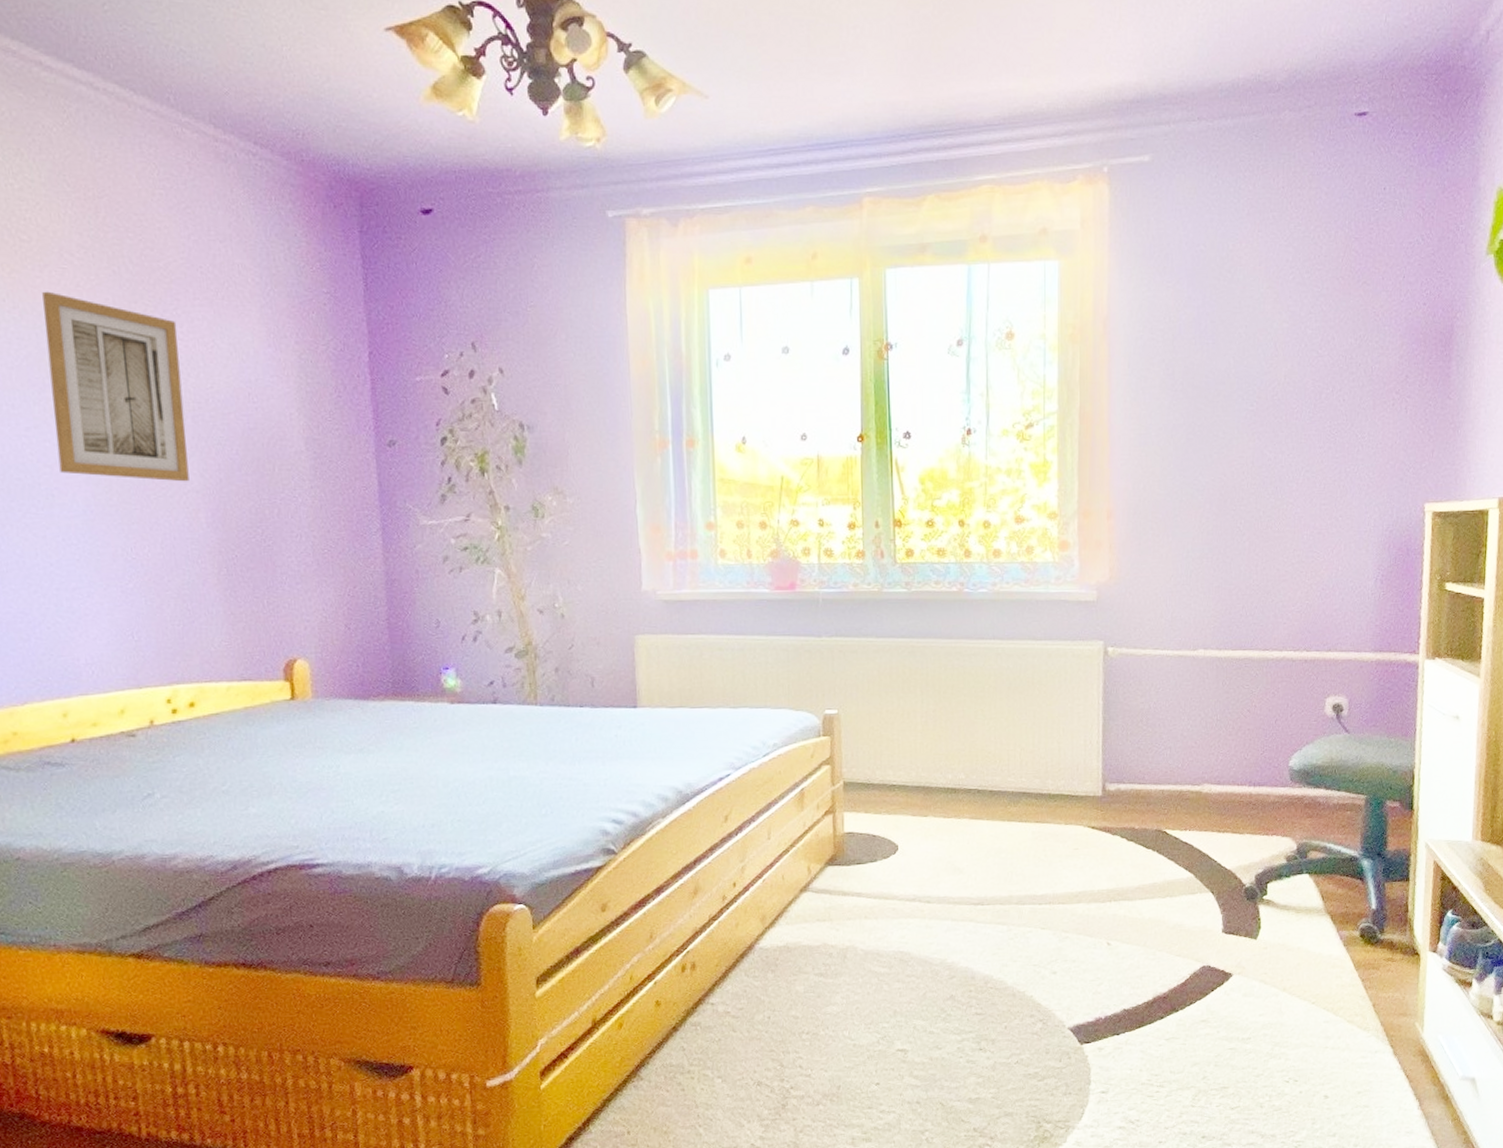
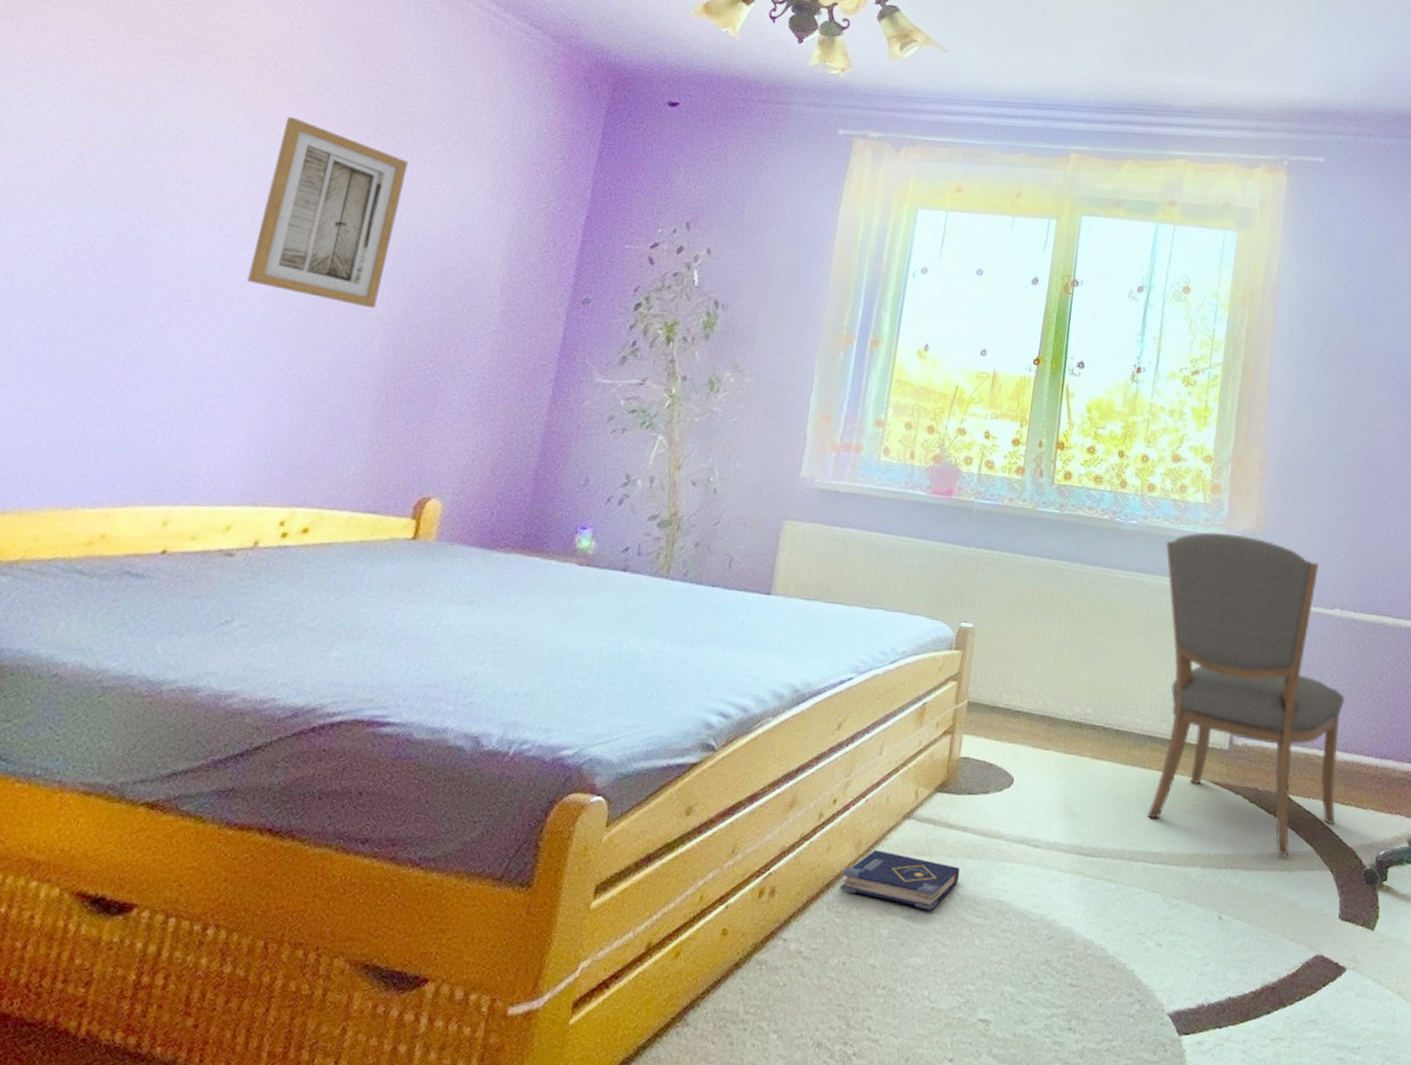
book: none [753,921,861,966] -> present [840,850,960,910]
chair: none [1018,588,1214,885] -> present [1147,531,1345,857]

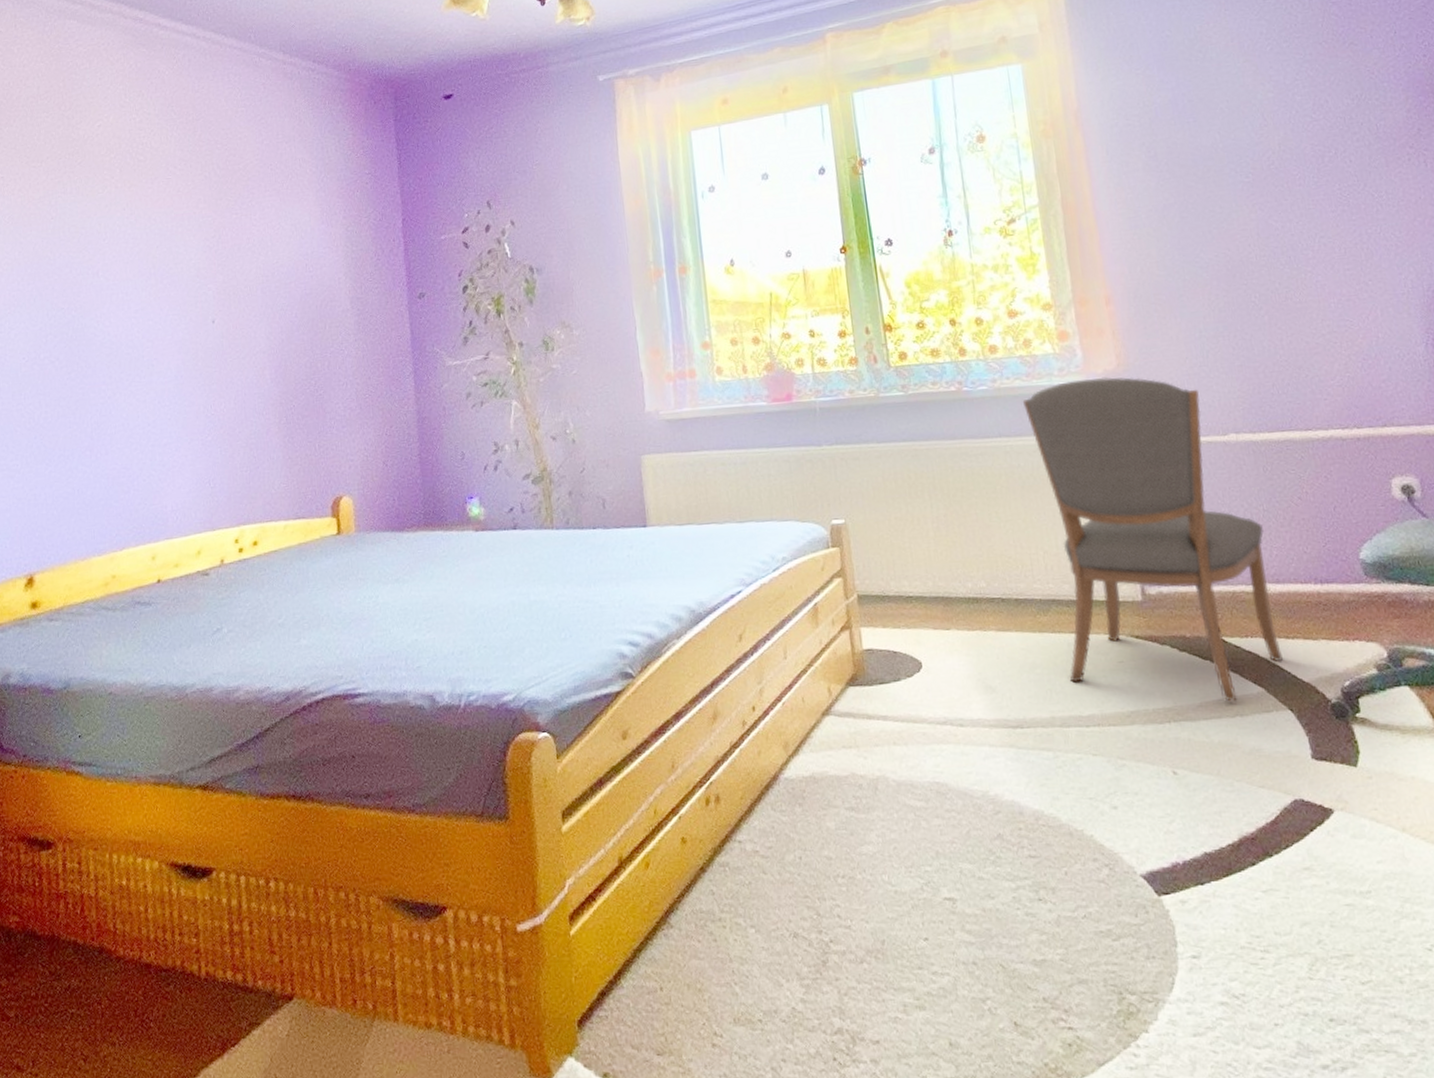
wall art: present [247,116,409,309] -> none [152,198,258,346]
book: present [840,850,960,910] -> none [777,748,891,800]

